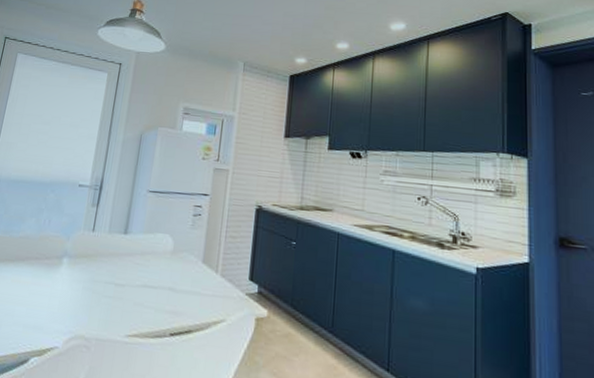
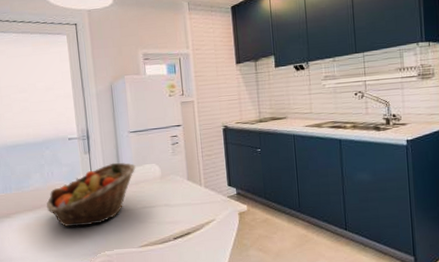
fruit basket: none [31,223,146,296] -> present [46,162,136,228]

